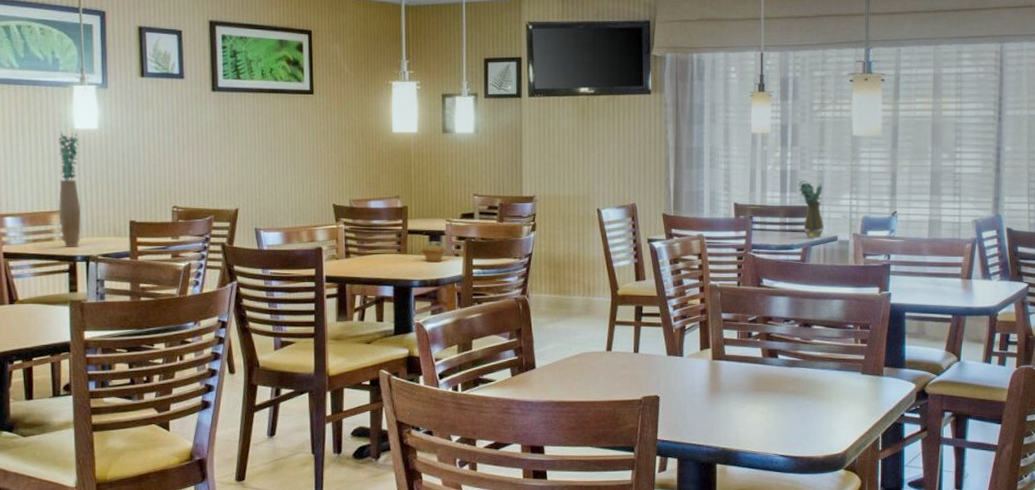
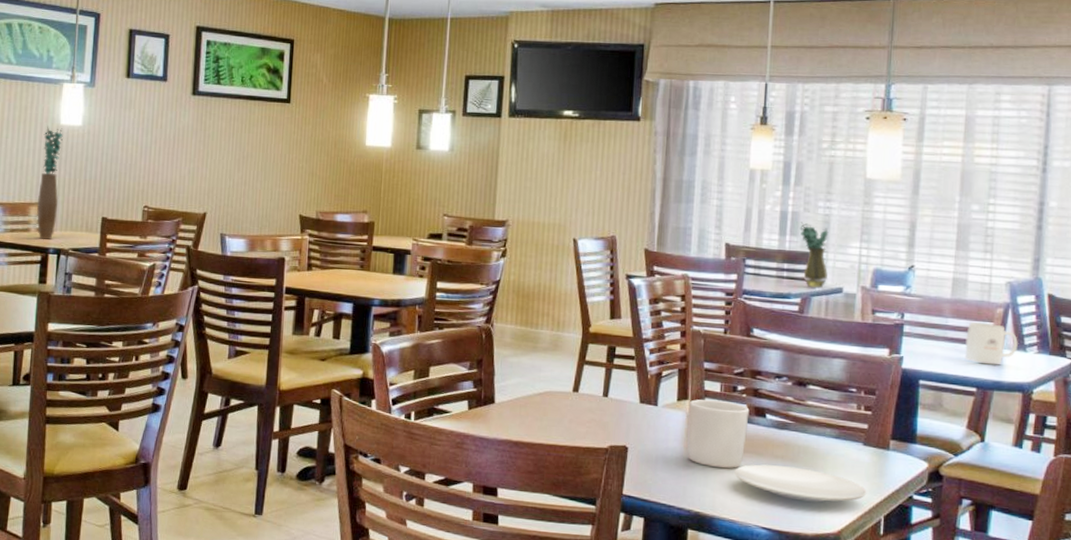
muffin: present [420,241,447,263] -> none [383,260,412,283]
mug: none [710,346,764,407] -> present [687,399,750,469]
plate: none [754,399,866,428] -> present [734,464,867,502]
mug: none [941,258,984,294] -> present [964,322,1018,365]

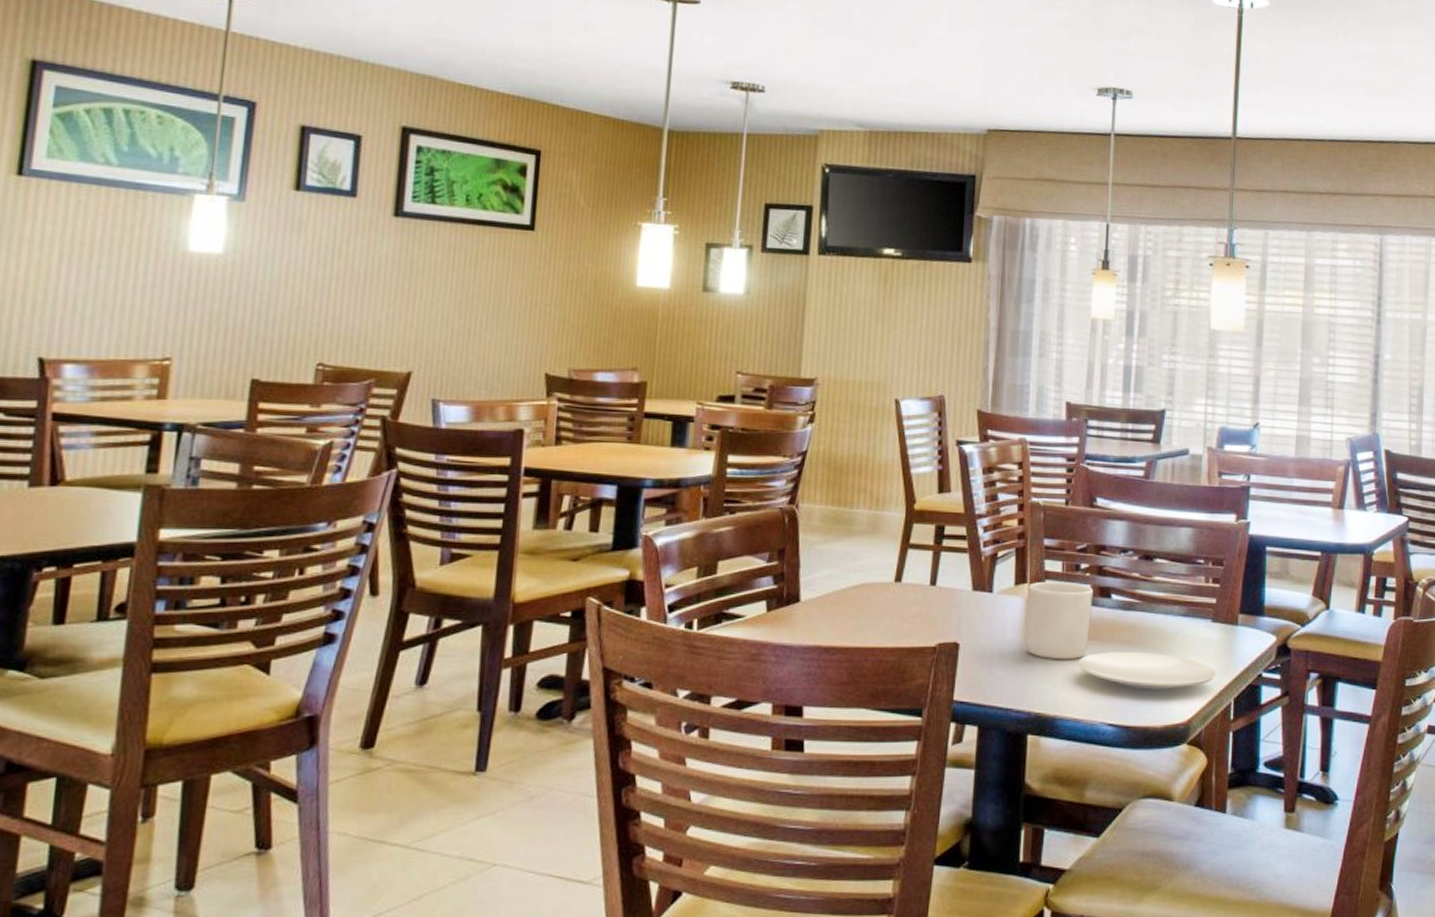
vase: present [37,126,63,240] -> none [145,253,192,412]
vase: present [800,222,829,289] -> none [1144,377,1174,451]
mug: present [964,322,1018,365] -> none [1309,482,1359,527]

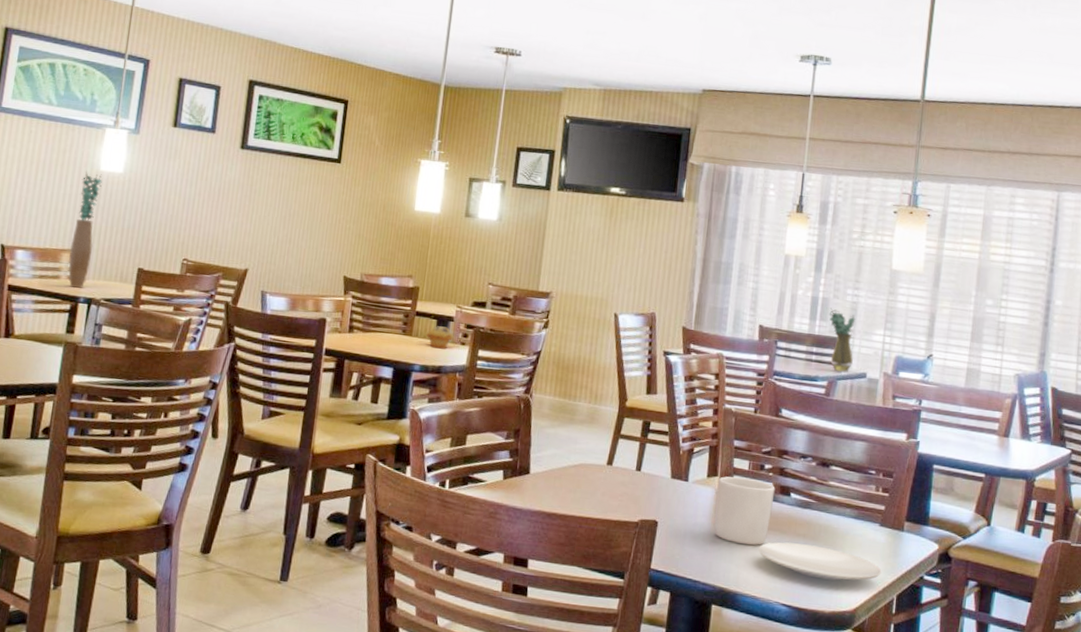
vase: none [145,253,192,412] -> present [68,171,102,289]
muffin: none [658,429,695,457] -> present [426,326,454,349]
vase: none [1144,377,1174,451] -> present [829,308,856,373]

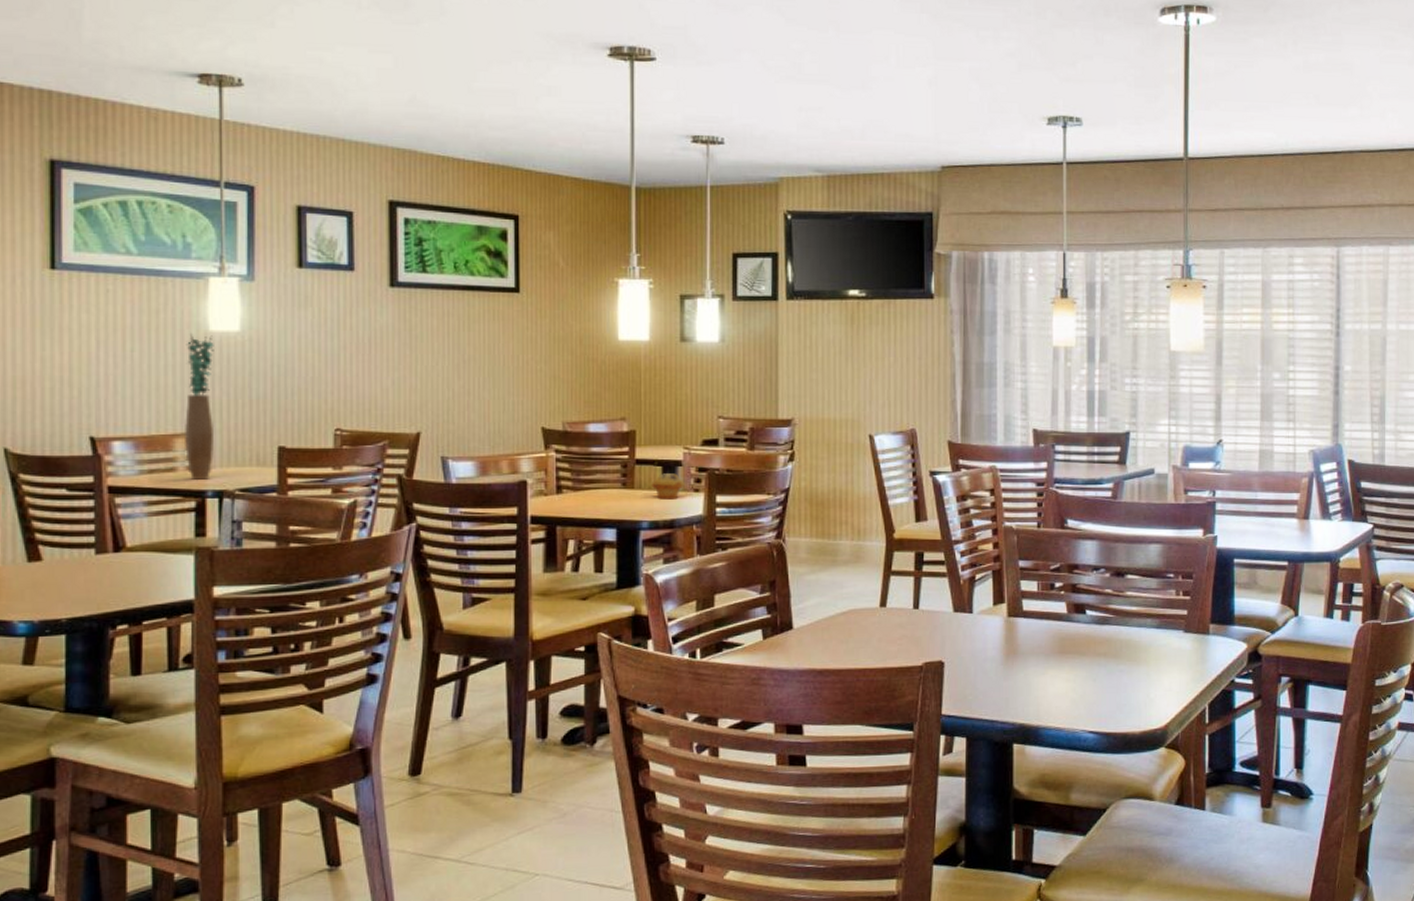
mug: present [714,476,775,545] -> none [1005,600,1069,674]
plate: present [758,542,882,581] -> none [1058,663,1191,699]
vase: present [829,308,856,373] -> none [1108,401,1138,471]

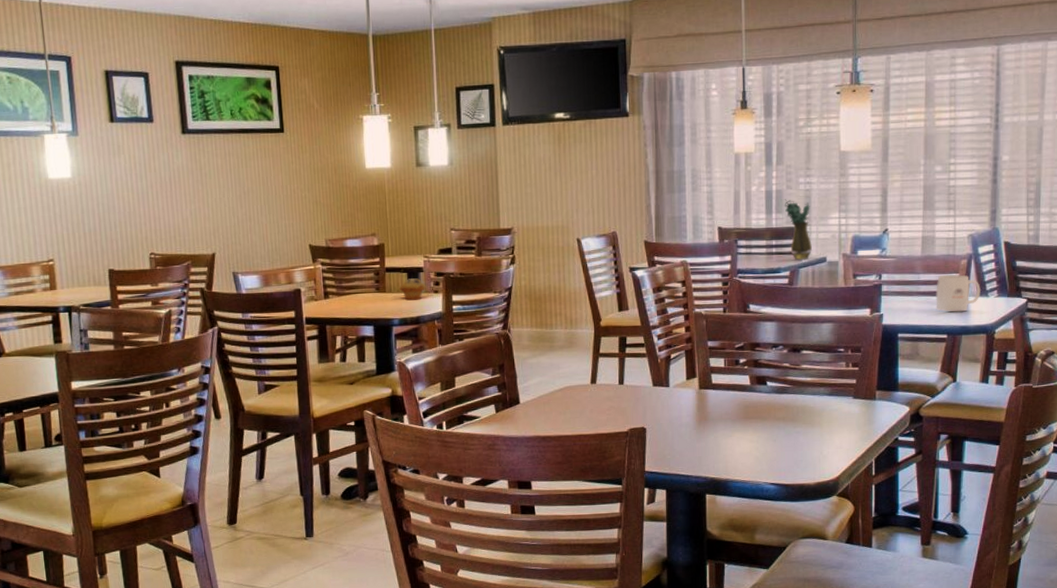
vase: present [185,334,214,481] -> none [32,182,62,299]
vase: none [1108,401,1138,471] -> present [784,199,812,260]
mug: none [1275,494,1323,537] -> present [936,275,981,313]

